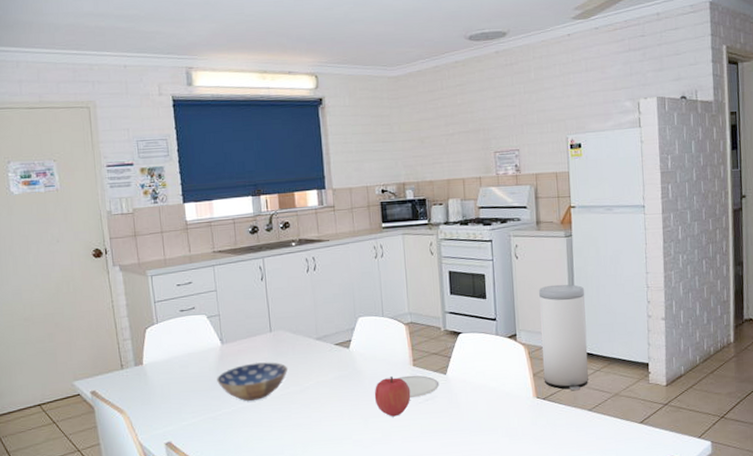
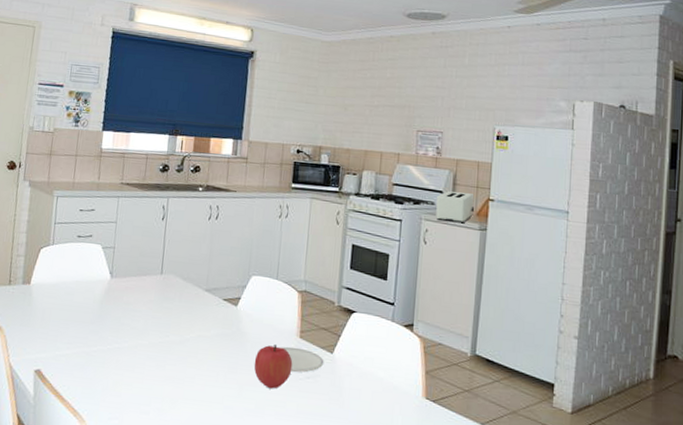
bowl: present [217,362,288,401] -> none [98,303,172,343]
toaster: none [522,203,559,235] -> present [436,191,475,224]
pedal bin: present [539,284,588,390] -> none [436,278,494,399]

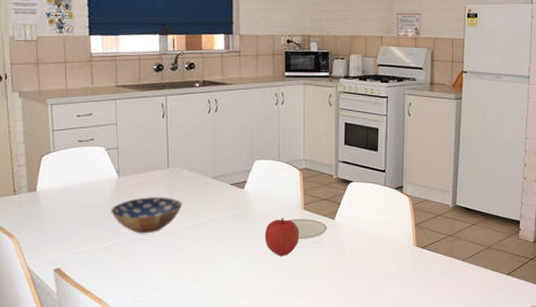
bowl: none [98,303,172,343] -> present [111,197,183,233]
toaster: present [436,191,475,224] -> none [417,67,451,95]

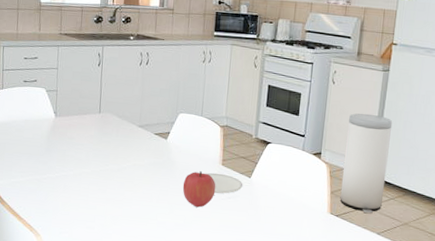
bowl: present [111,197,183,233] -> none [46,138,110,171]
pedal bin: none [424,143,469,241] -> present [340,113,393,213]

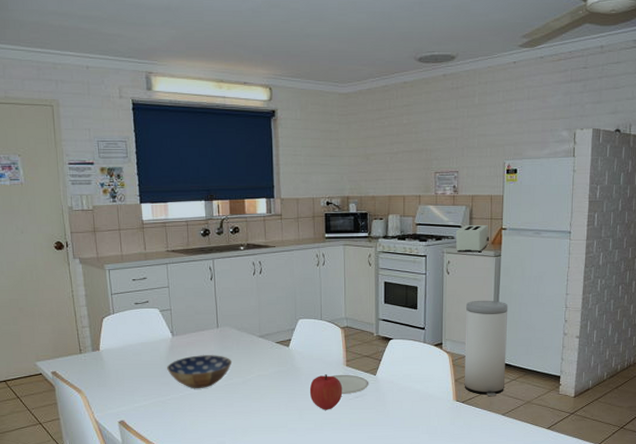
bowl: none [46,138,110,171] -> present [167,355,233,388]
toaster: none [344,37,380,66] -> present [456,224,490,253]

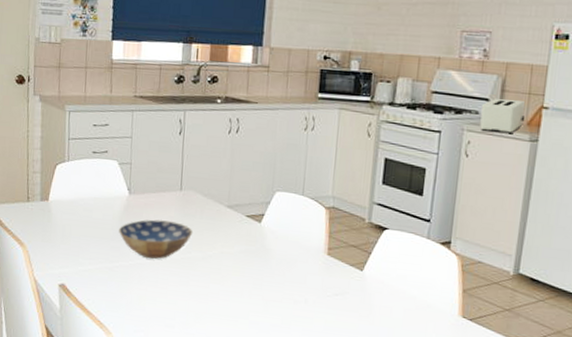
fruit: present [309,374,343,410] -> none [279,262,321,306]
plate: present [331,374,369,394] -> none [308,263,354,290]
pedal bin: present [464,300,508,396] -> none [474,193,543,318]

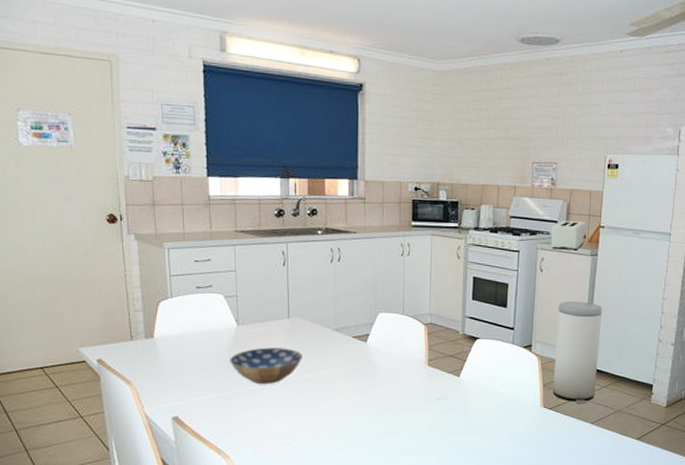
pedal bin: none [474,193,543,318] -> present [552,301,603,403]

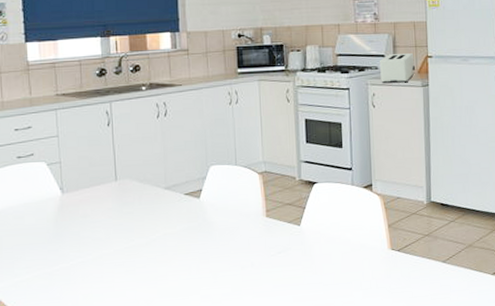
bowl: present [230,347,304,384] -> none [55,213,134,255]
pedal bin: present [552,301,603,403] -> none [395,134,443,241]

